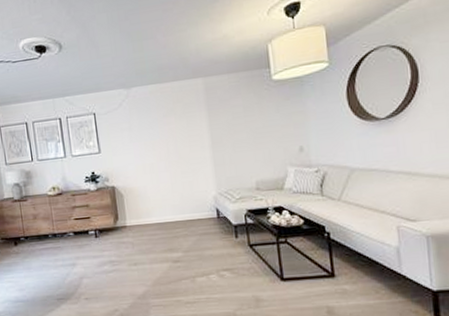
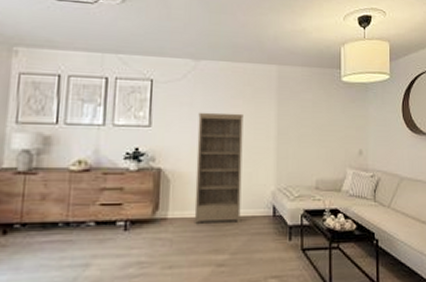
bookshelf: none [137,129,188,229] -> present [194,112,244,224]

